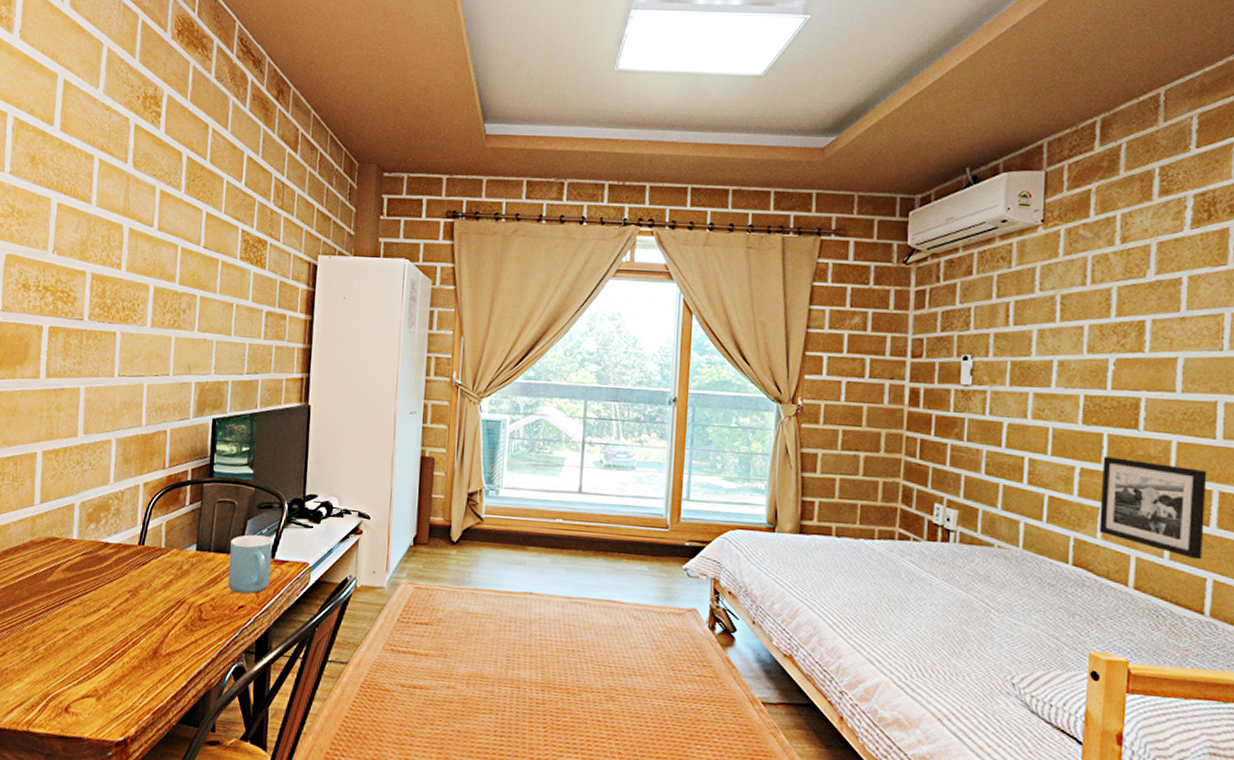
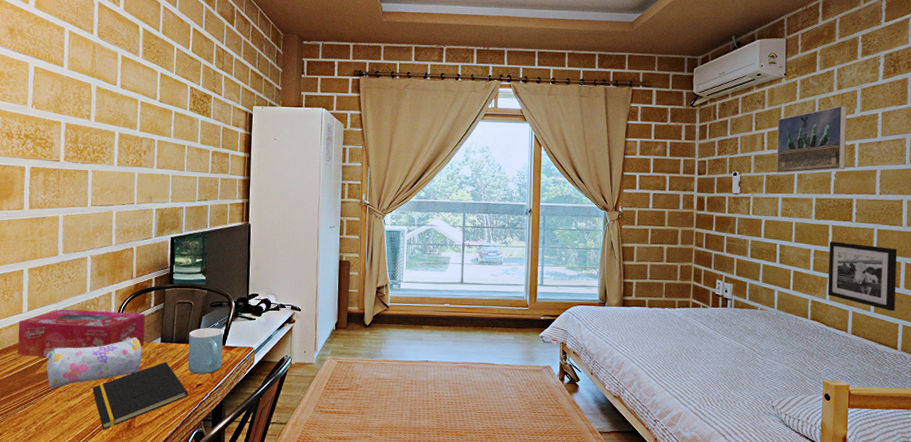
tissue box: none [26,502,179,561] -> present [17,309,146,357]
pencil case: none [59,541,174,601] -> present [45,337,142,388]
notepad: none [112,575,228,656] -> present [92,362,189,430]
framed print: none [1026,265,1135,359] -> present [776,105,847,173]

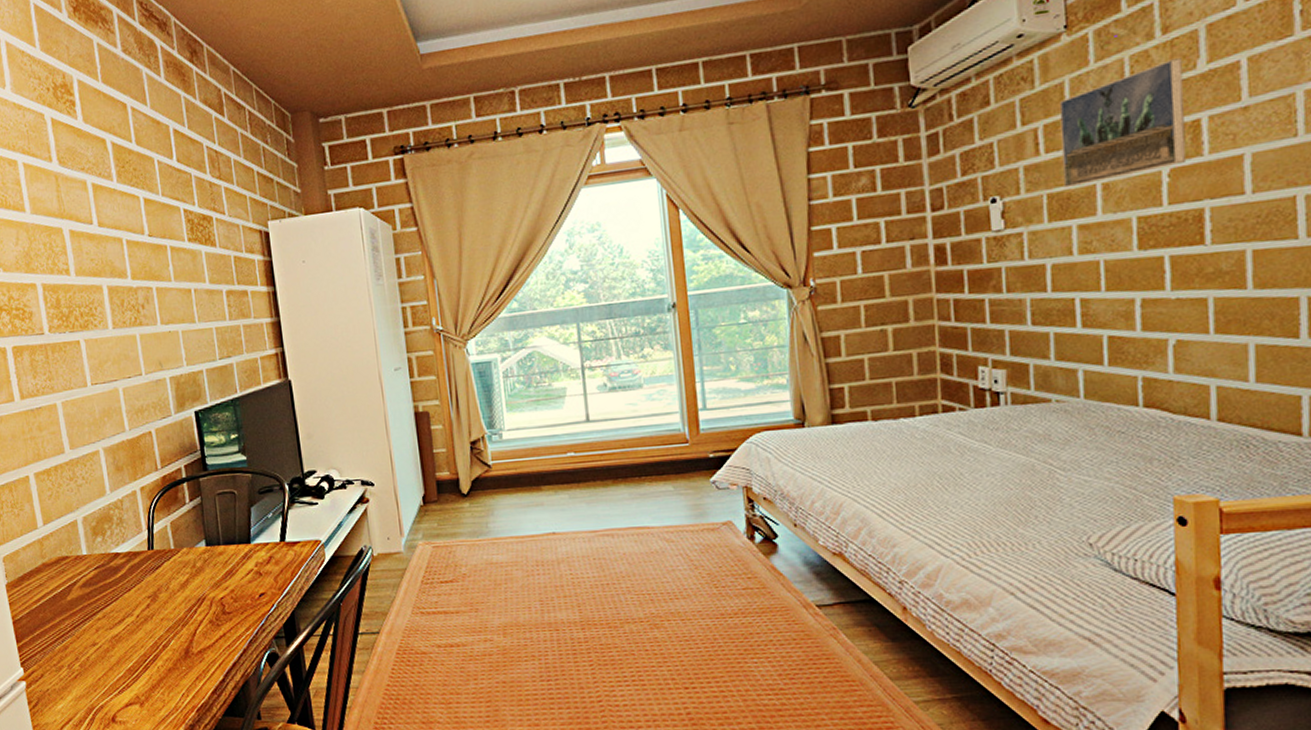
tissue box: present [17,309,146,357] -> none [35,512,187,581]
pencil case: present [45,337,142,388] -> none [74,543,187,616]
notepad: present [92,362,189,430] -> none [135,570,251,660]
mug: present [187,327,223,375] -> none [238,520,286,582]
picture frame: present [828,242,897,311] -> none [1166,276,1294,378]

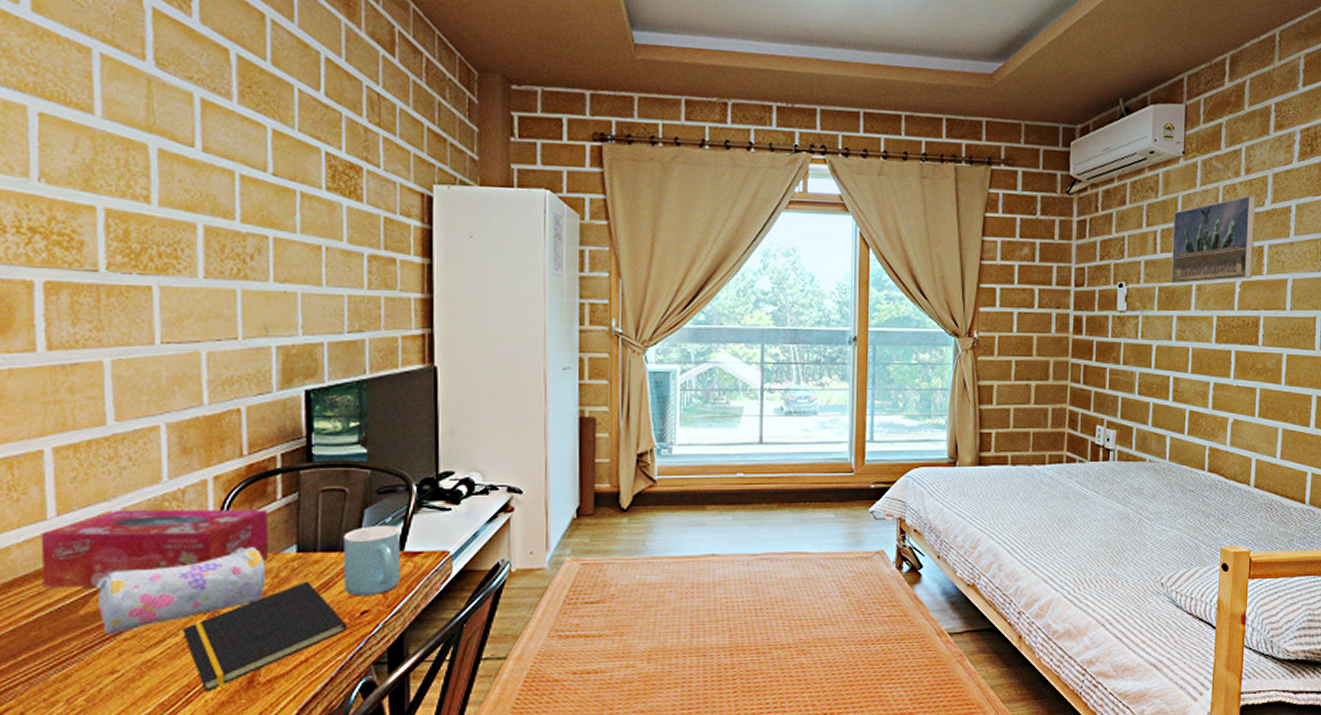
tissue box: none [35,512,187,581] -> present [41,509,270,588]
pencil case: none [74,543,187,616] -> present [95,547,266,635]
notepad: none [135,570,251,660] -> present [183,581,348,692]
mug: none [238,520,286,582] -> present [343,524,401,597]

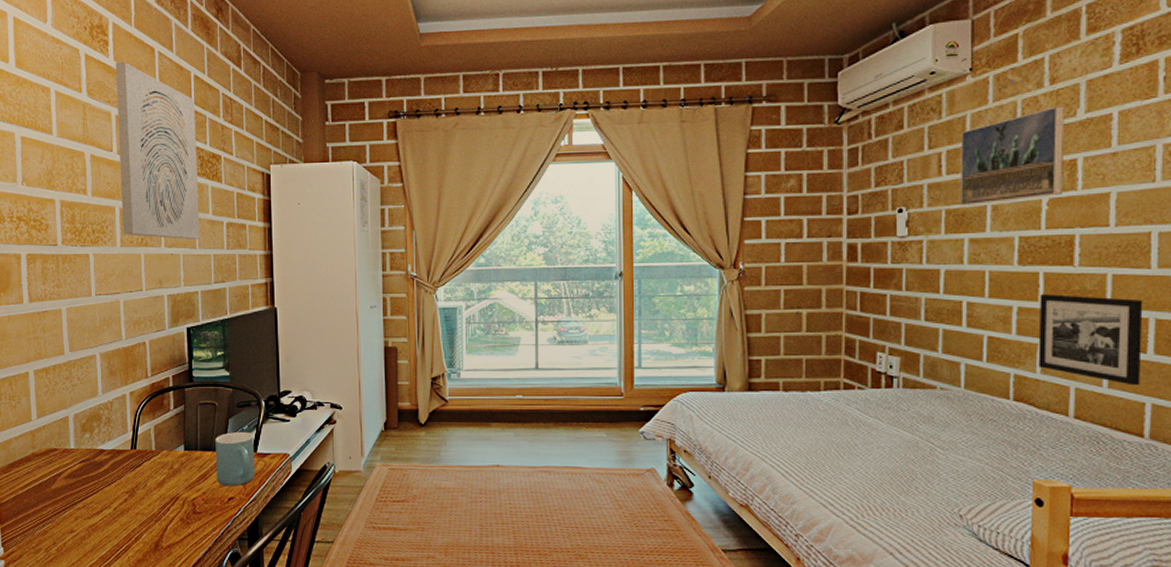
tissue box: present [41,509,270,588] -> none [28,415,167,470]
pencil case: present [95,547,266,635] -> none [60,445,164,505]
notepad: present [183,581,348,692] -> none [113,473,220,551]
wall art: none [201,26,329,274] -> present [115,62,201,239]
picture frame: none [1228,371,1308,457] -> present [1038,294,1143,386]

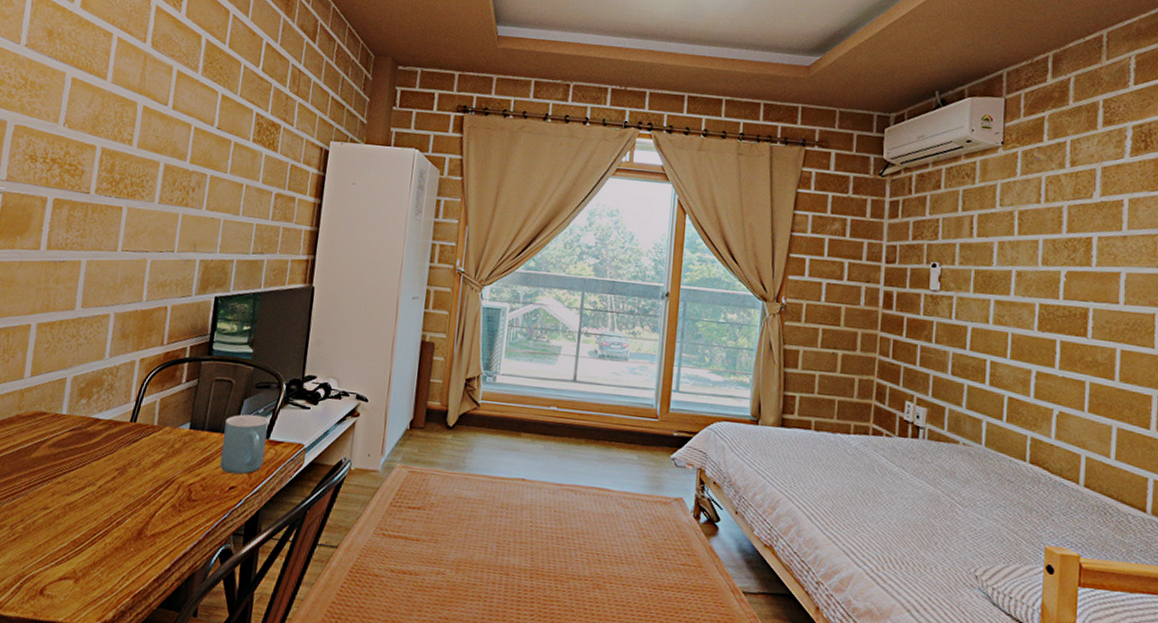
wall art: present [115,62,201,239] -> none [163,19,263,206]
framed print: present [959,106,1065,206] -> none [988,187,1083,270]
picture frame: present [1038,294,1143,386] -> none [1053,361,1147,461]

